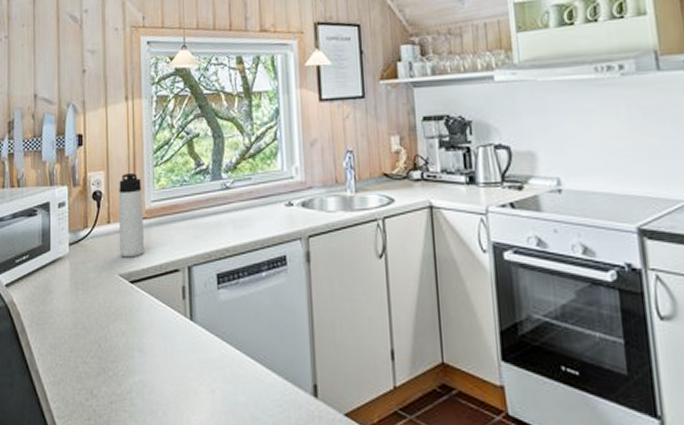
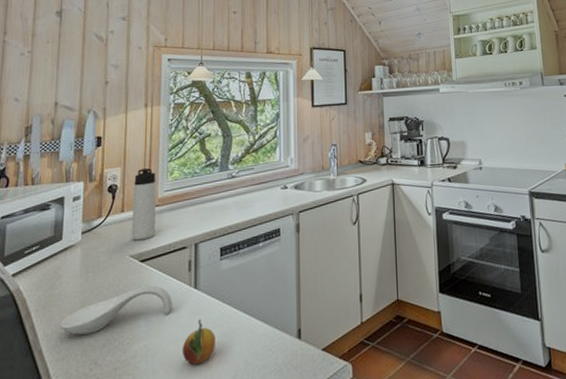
spoon rest: none [54,311,167,359] -> present [60,285,172,335]
fruit: none [180,358,217,411] -> present [182,319,215,365]

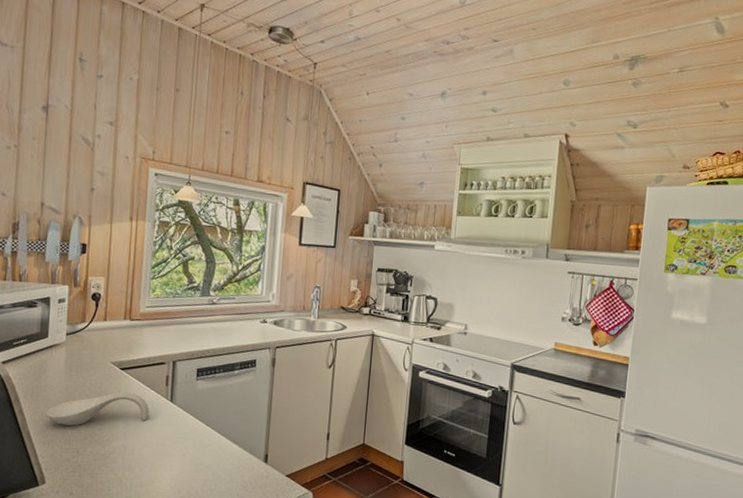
thermos bottle: present [131,168,156,241] -> none [112,282,139,350]
fruit: present [182,319,215,365] -> none [156,430,188,469]

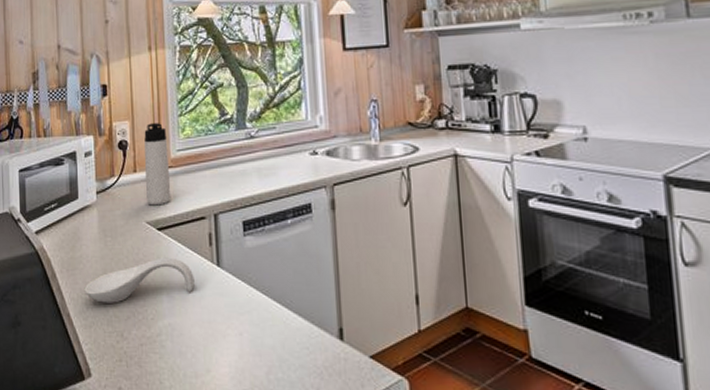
thermos bottle: none [112,282,139,350] -> present [144,123,171,206]

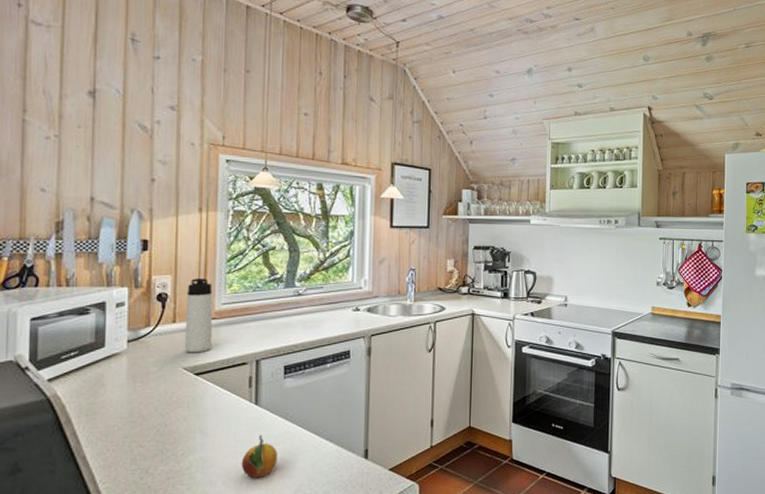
spoon rest: present [84,257,195,303] -> none [105,399,231,444]
fruit: none [208,302,245,353] -> present [241,435,277,478]

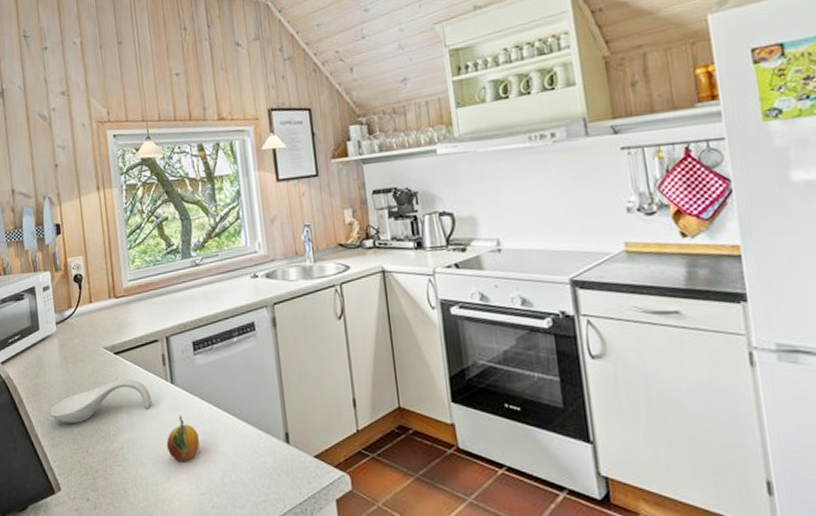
spoon rest: none [105,399,231,444] -> present [49,378,151,423]
thermos bottle: present [184,279,213,353] -> none [97,256,126,332]

